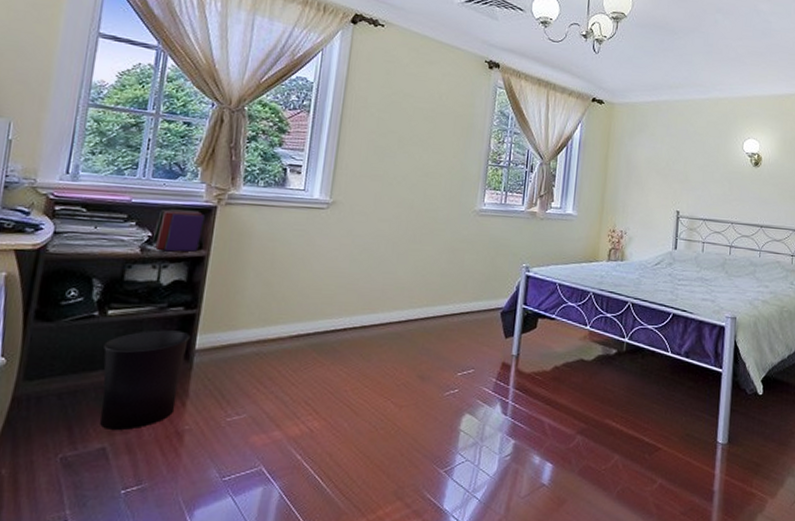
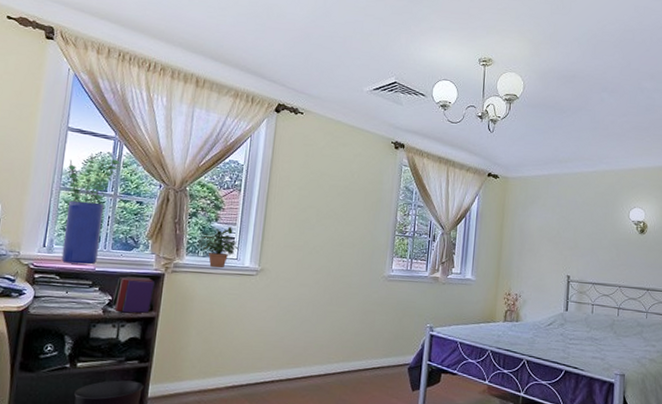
vase: none [89,65,164,195] -> present [61,153,121,265]
potted plant: none [255,153,307,201] -> present [196,227,239,269]

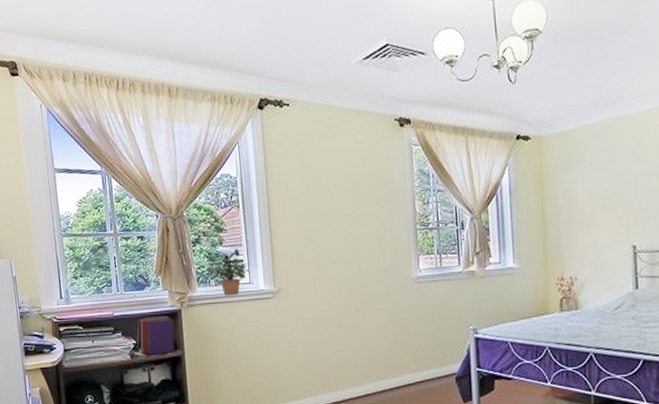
vase: present [61,153,121,265] -> none [63,190,113,312]

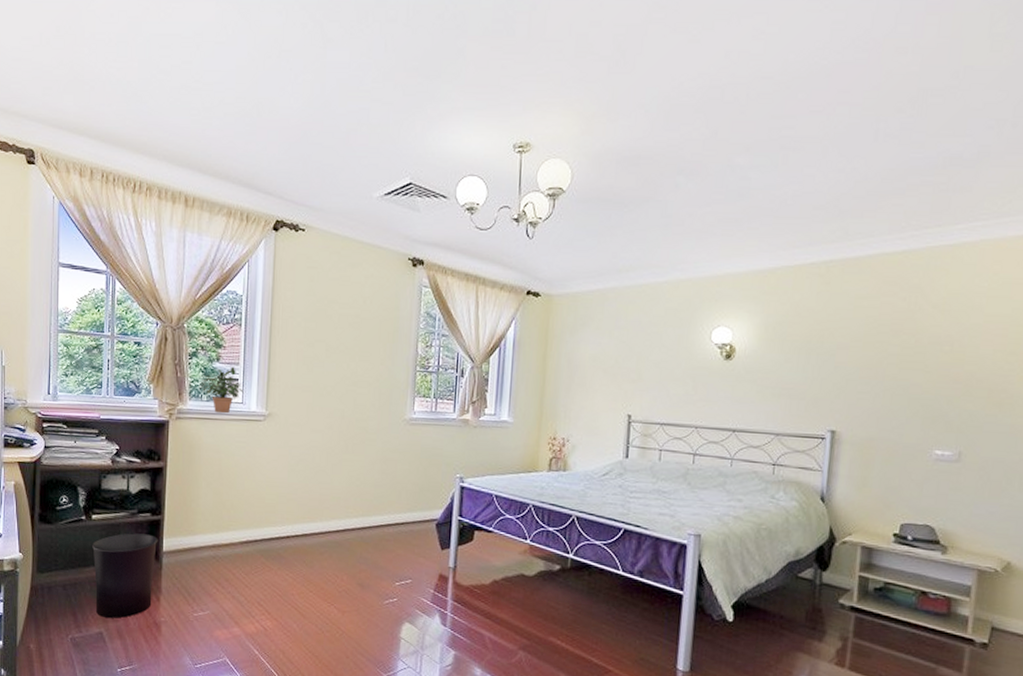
books: present [137,316,175,355] -> none [119,424,161,464]

